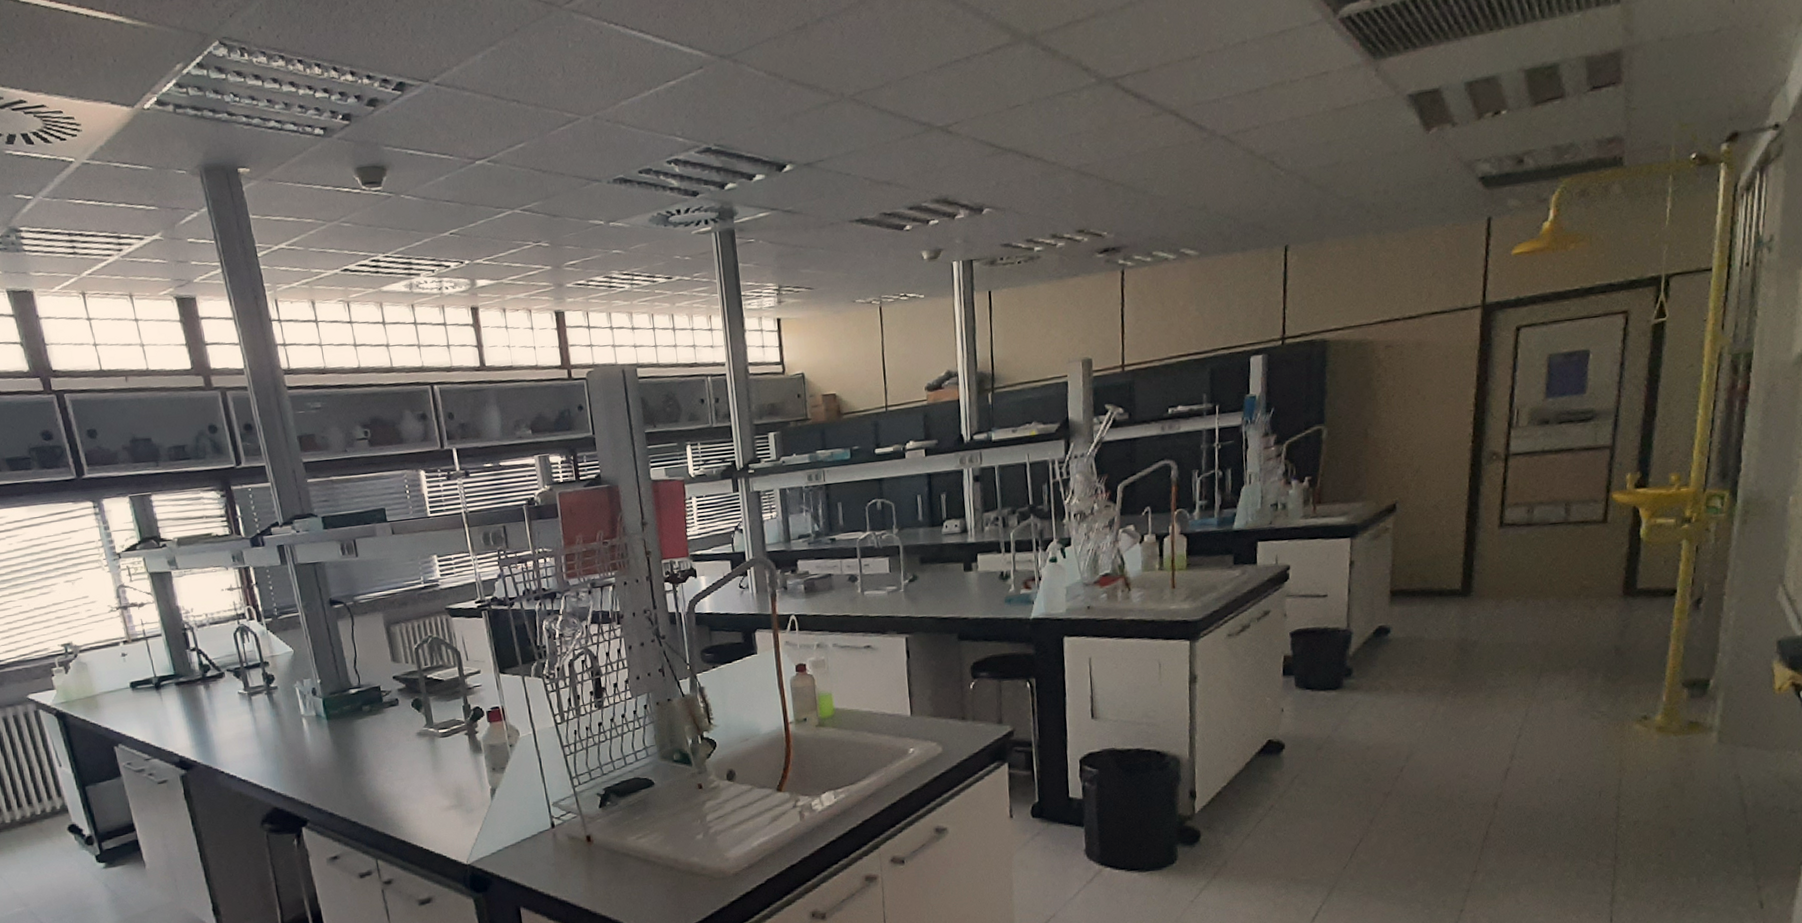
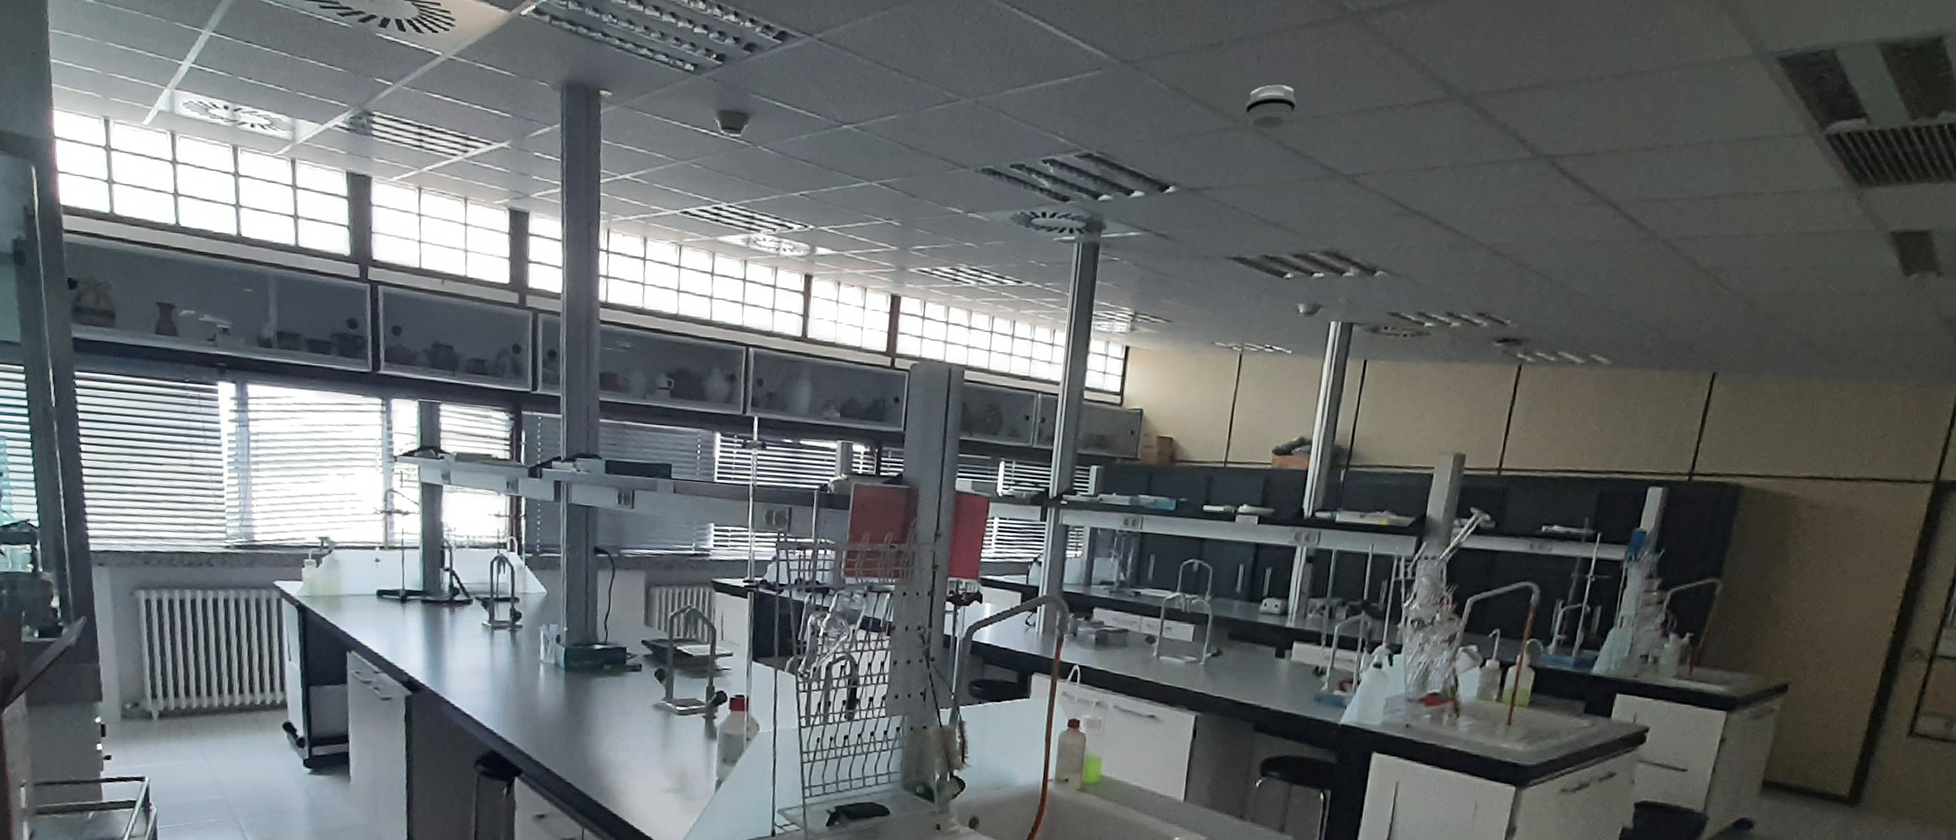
smoke detector: none [839,54,884,99] -> present [1245,85,1297,130]

